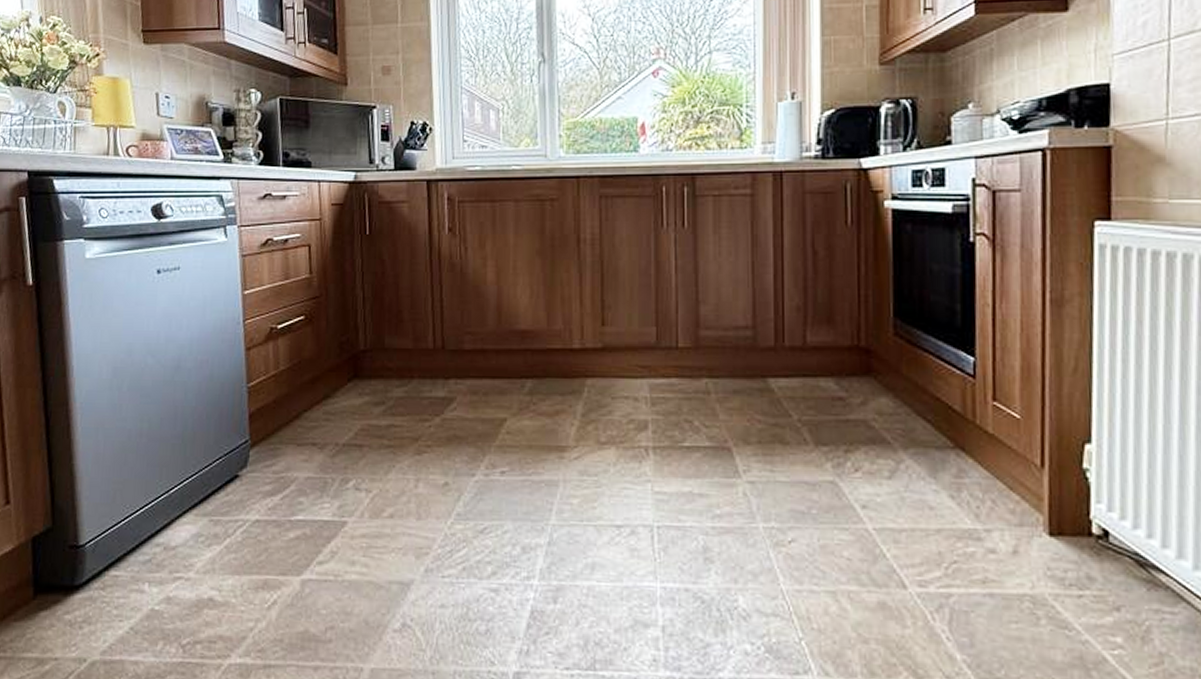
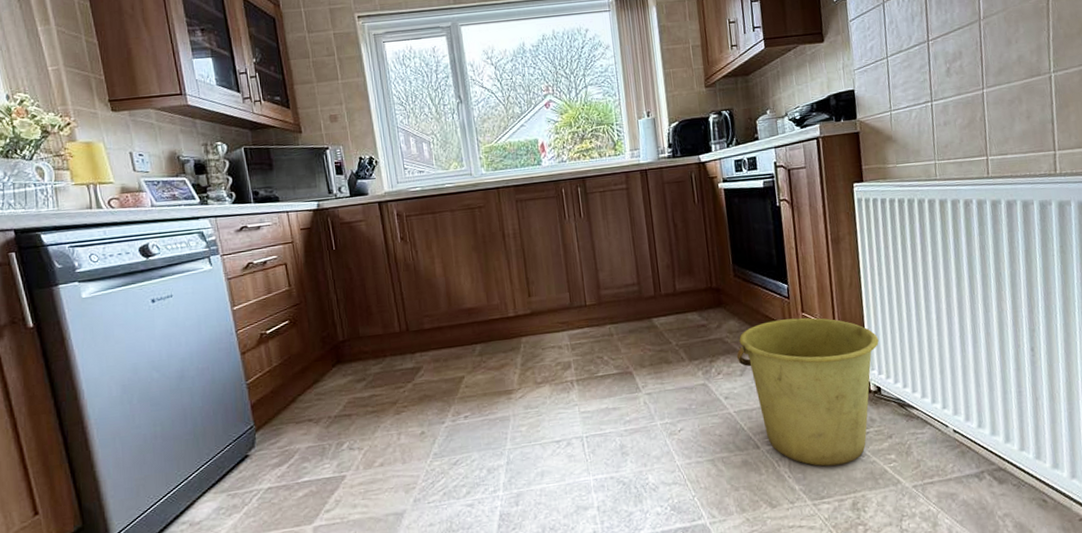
bucket: none [885,406,1113,637] -> present [736,317,879,467]

